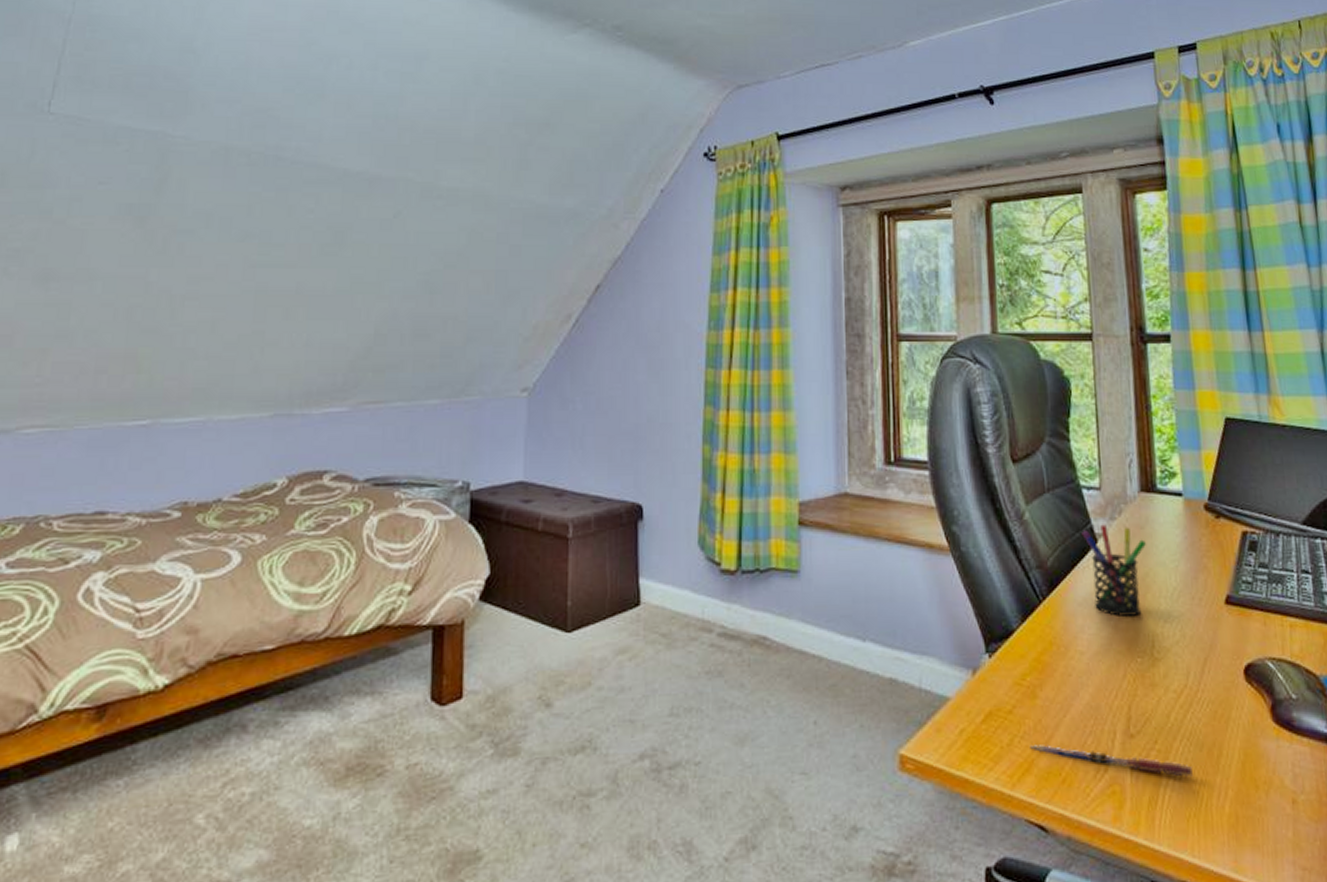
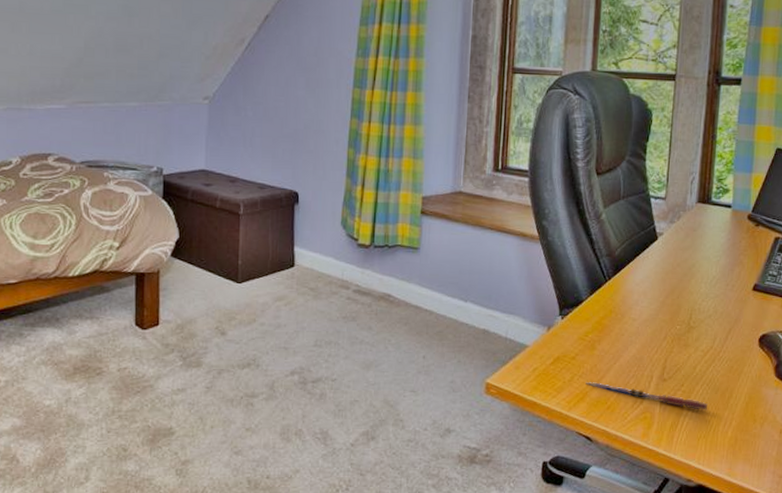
pen holder: present [1082,524,1146,616] -> none [646,226,696,295]

